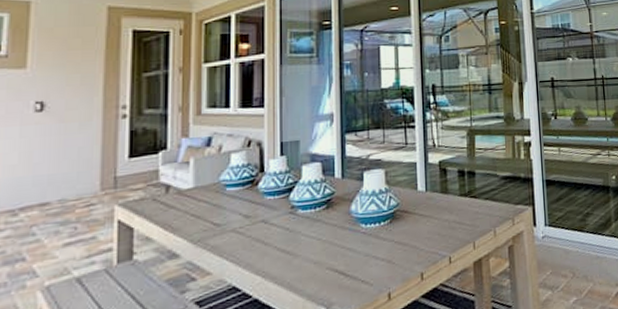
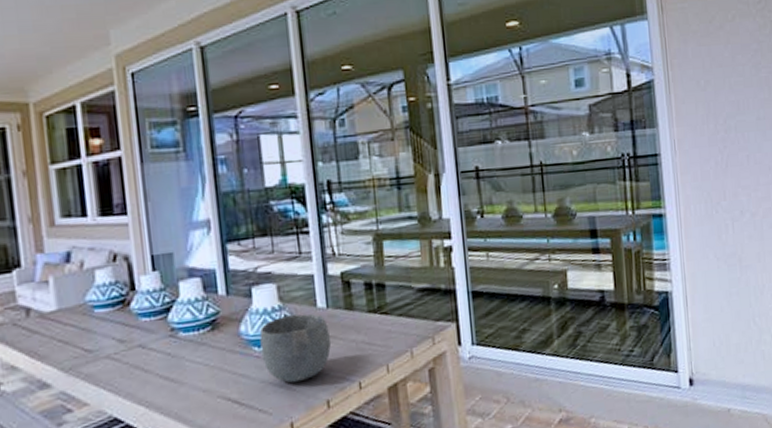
bowl: none [367,195,428,257] -> present [259,313,332,383]

